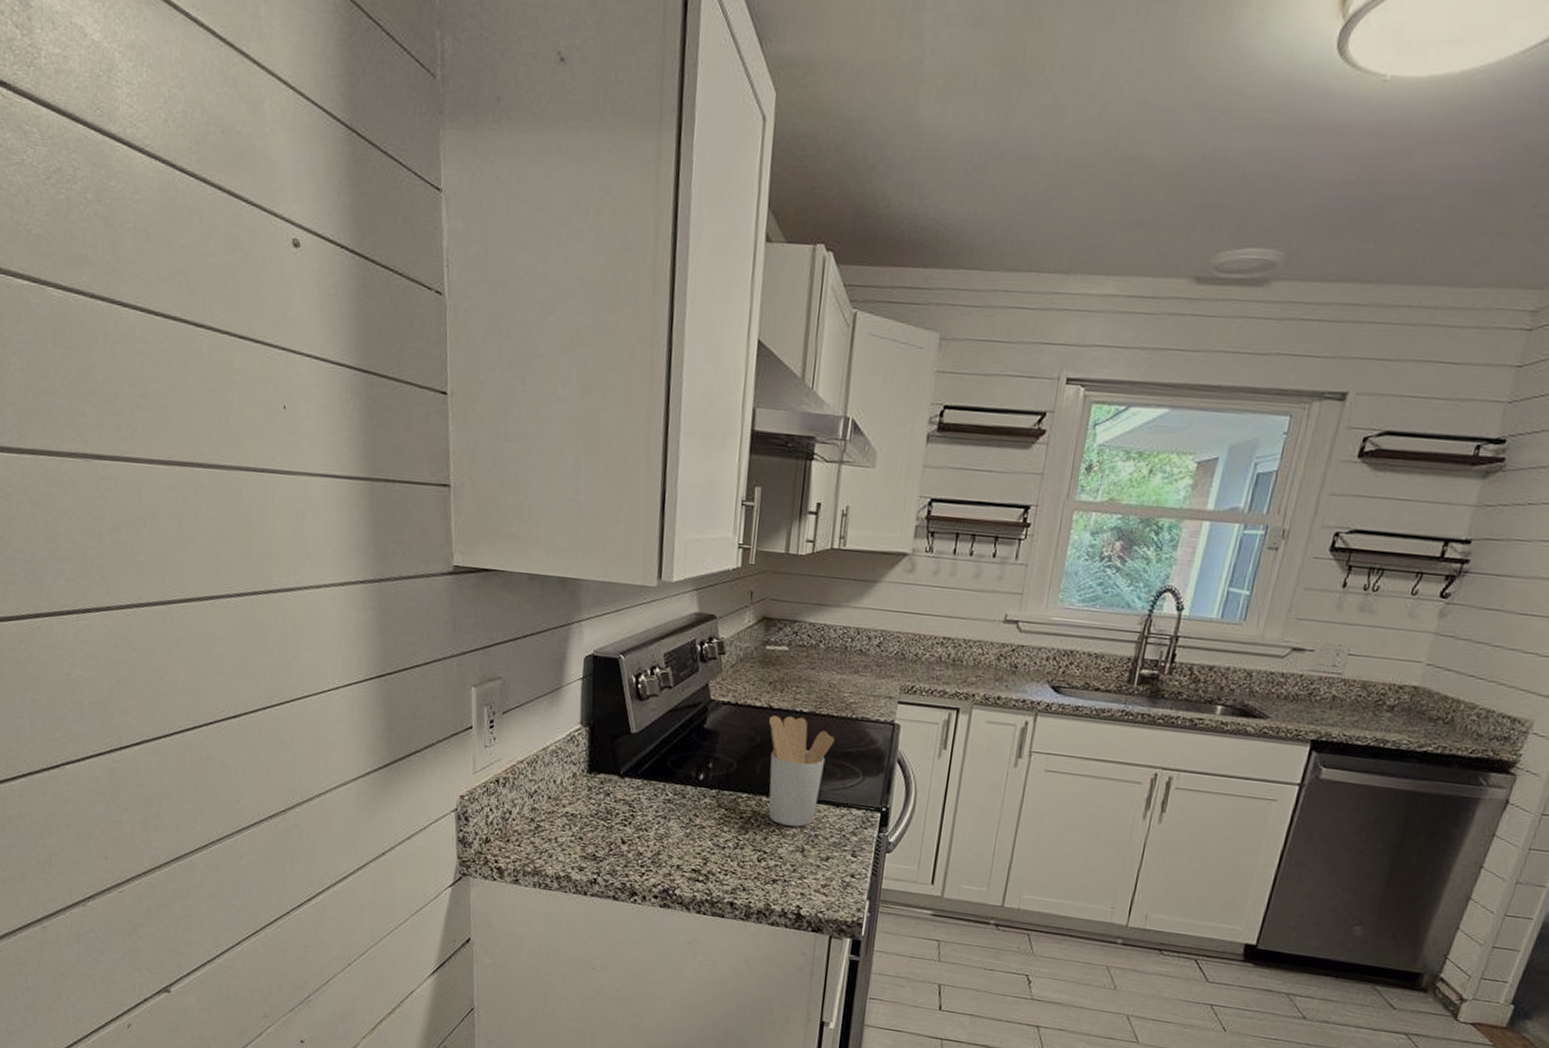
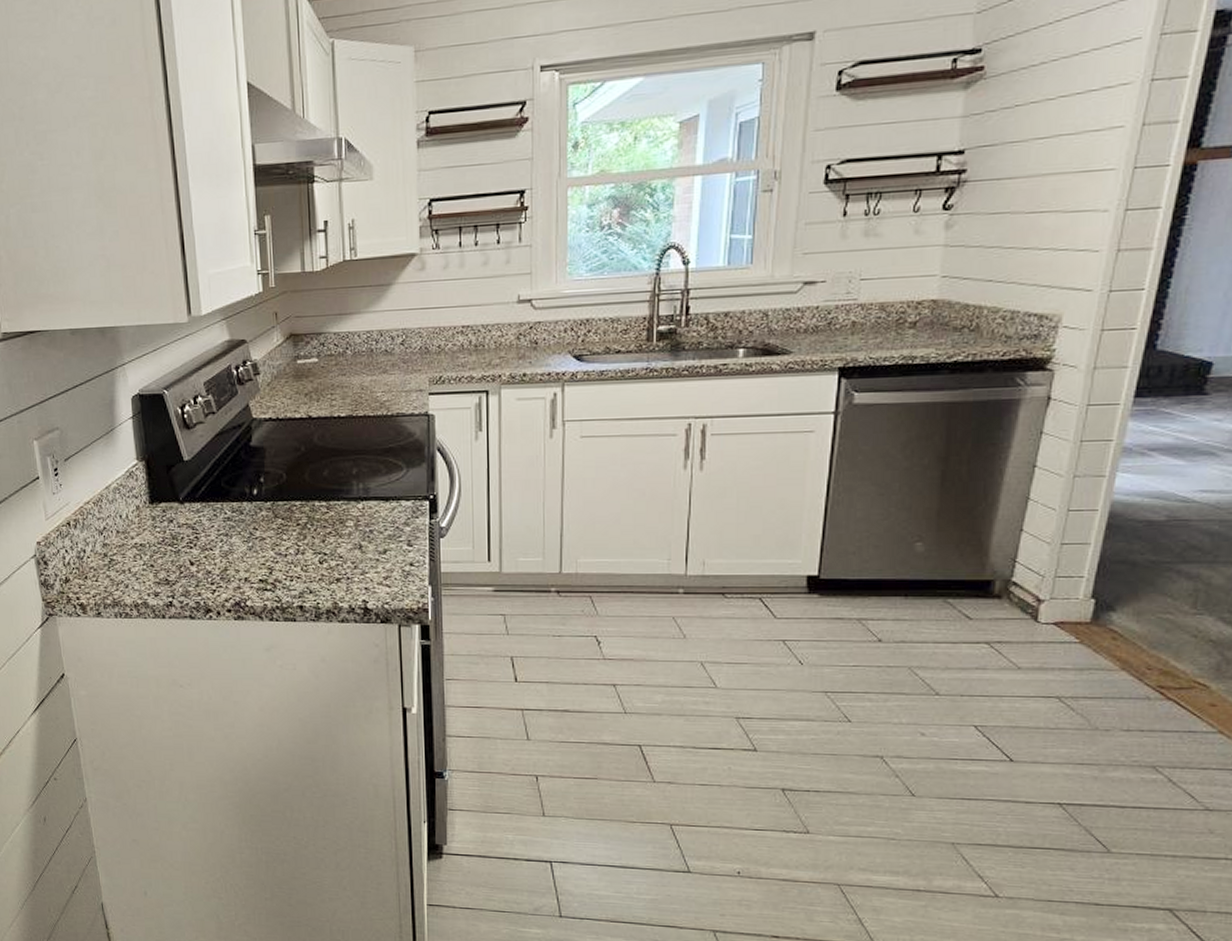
utensil holder: present [768,715,835,827] -> none [310,422,374,526]

